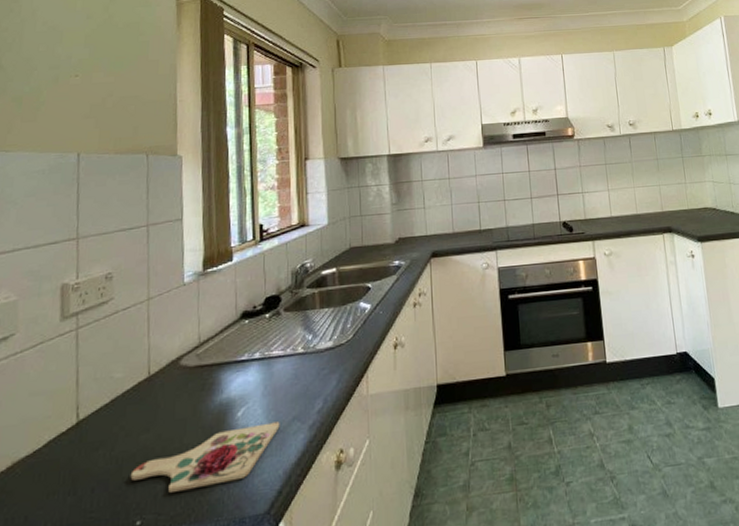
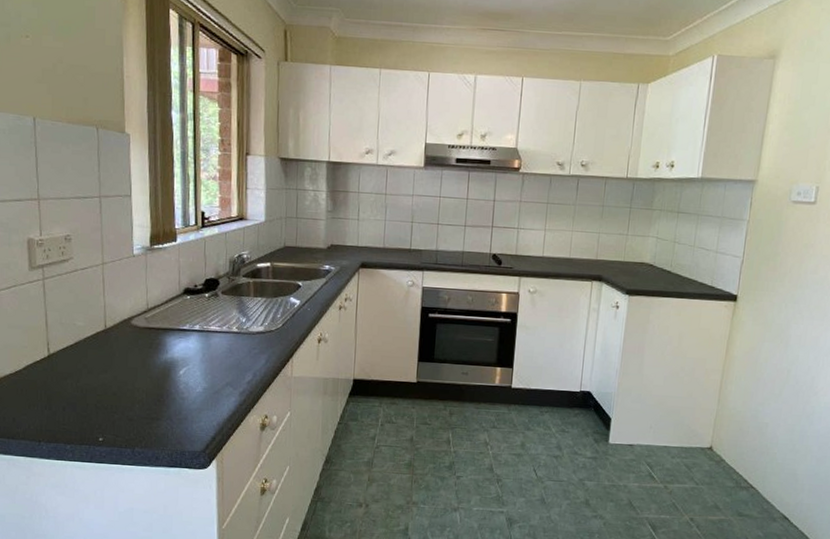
cutting board: present [130,422,280,493] -> none [93,383,215,423]

